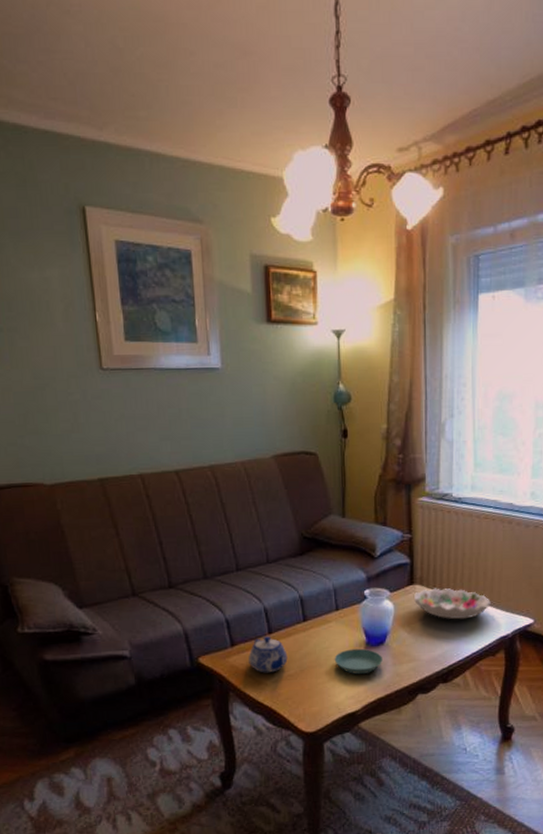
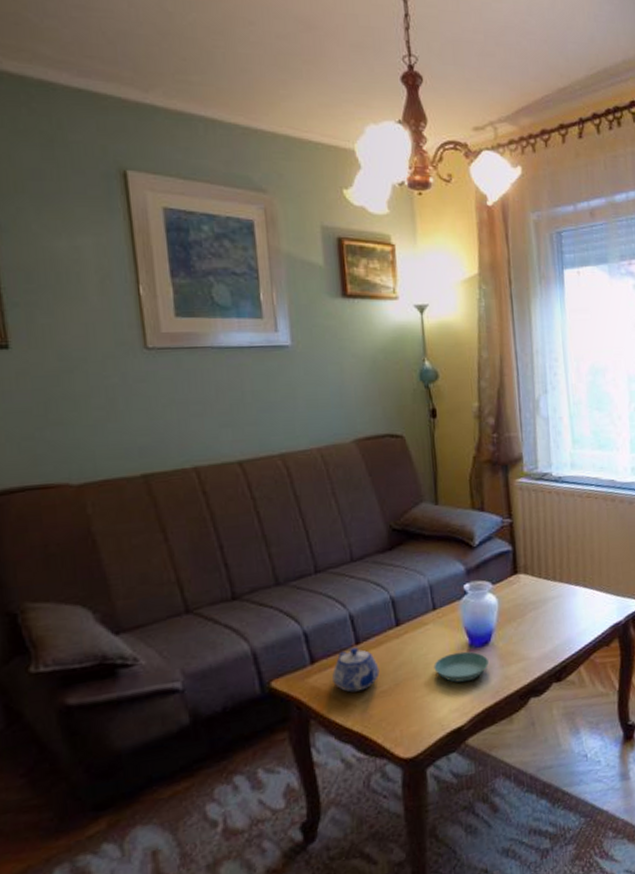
decorative bowl: present [413,588,491,620] -> none [518,575,600,610]

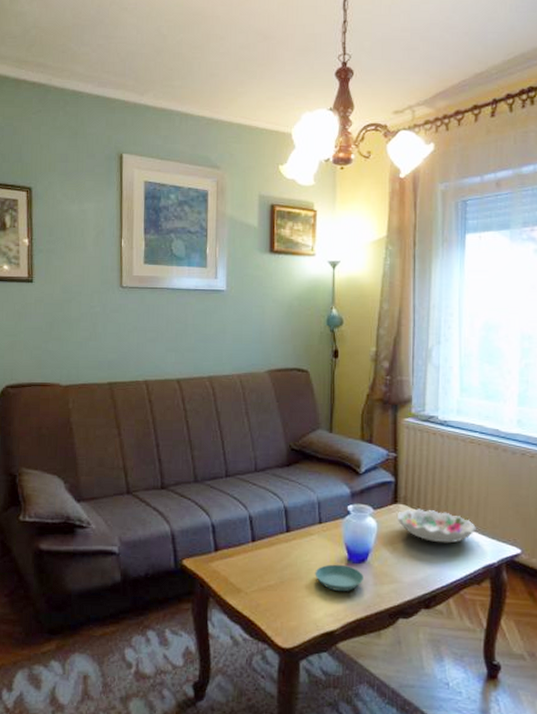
teapot: present [332,647,380,693] -> none [231,544,269,582]
decorative bowl: none [518,575,600,610] -> present [396,509,476,544]

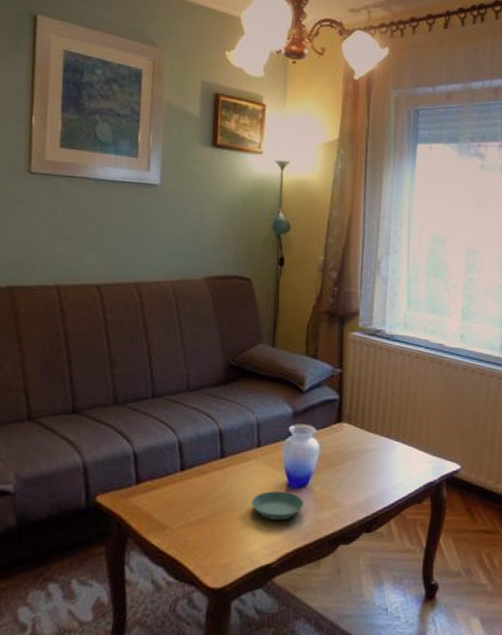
decorative bowl: present [396,509,476,544] -> none [340,427,419,463]

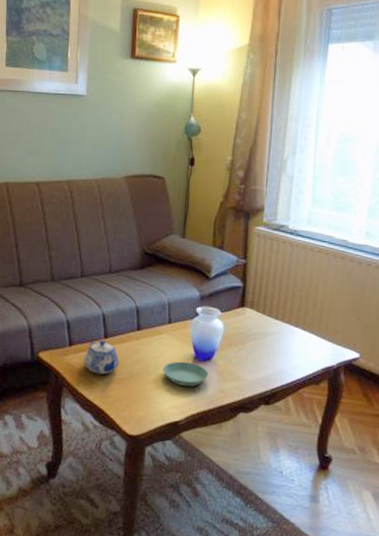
teapot: none [154,473,200,517] -> present [84,340,120,375]

